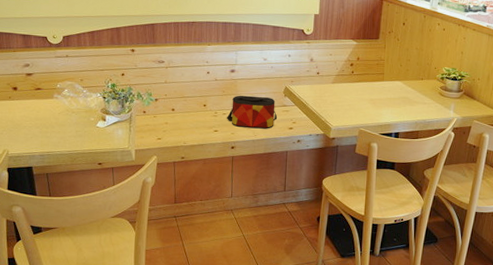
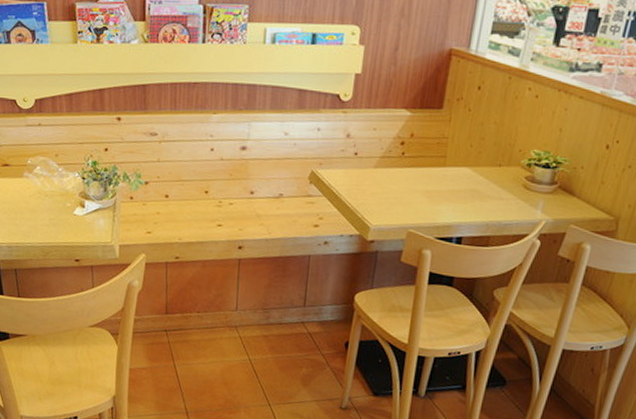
bag: present [226,95,278,129] -> none [233,180,300,226]

